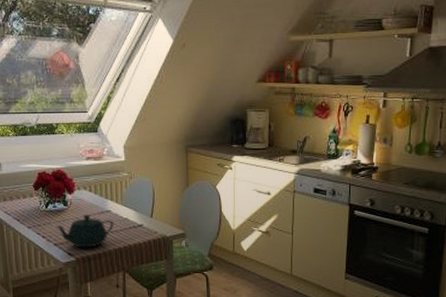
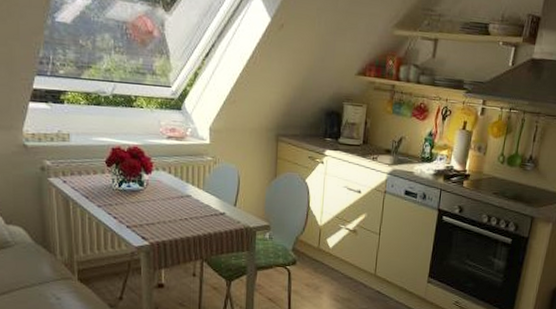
teapot: present [54,214,114,248] -> none [128,197,194,233]

